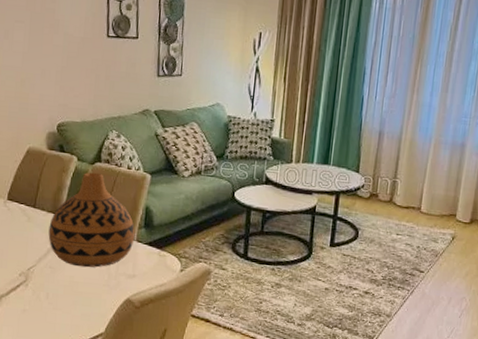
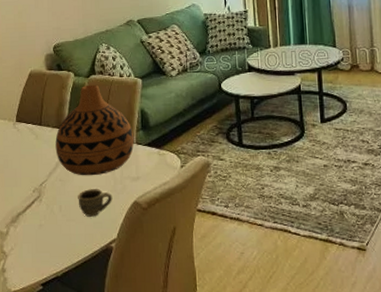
cup: none [67,280,105,309] -> present [78,189,113,217]

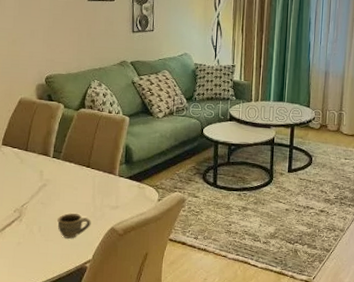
vase: present [55,84,134,176] -> none [39,117,117,202]

